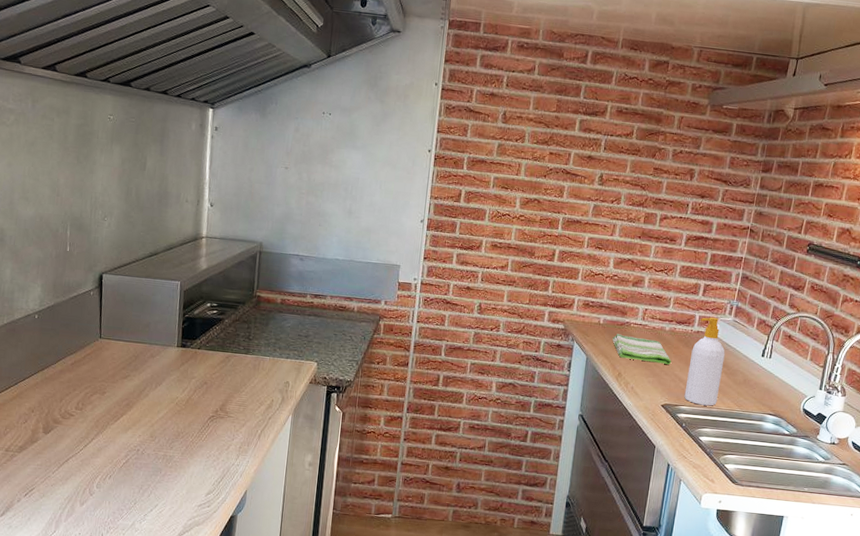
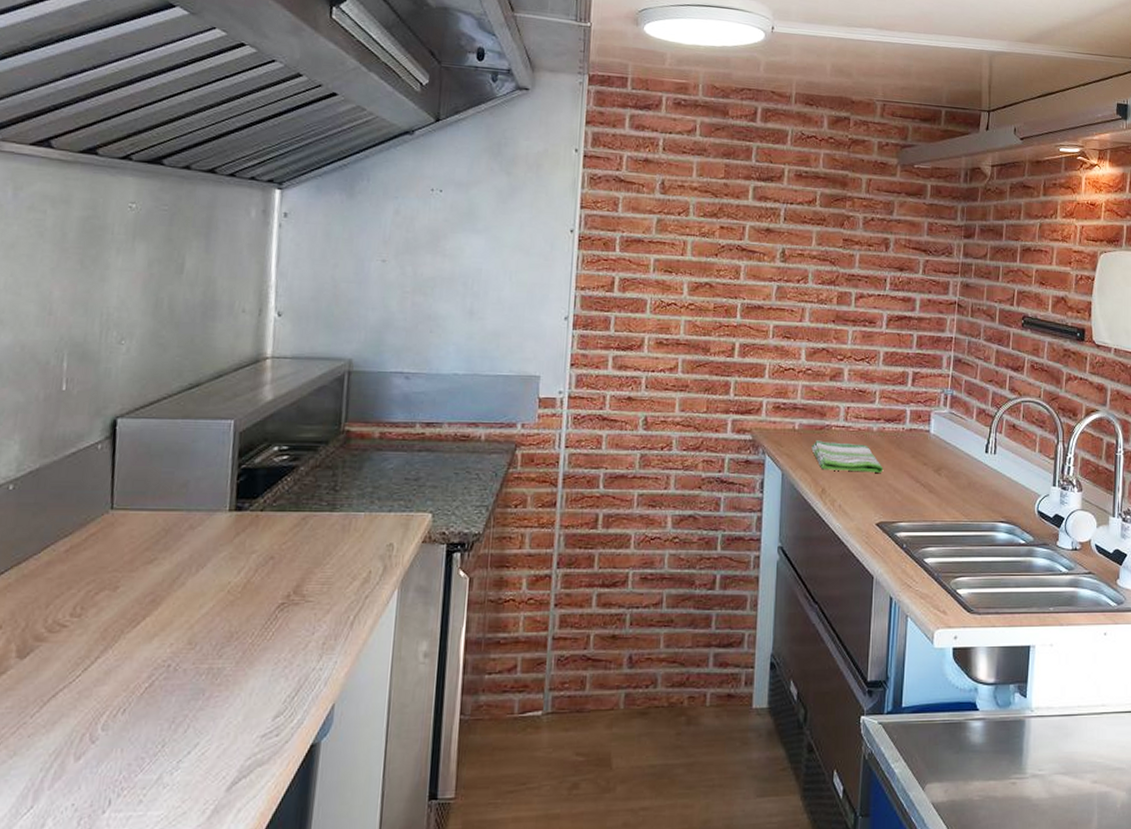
soap bottle: present [684,317,725,406] -> none [902,410,944,519]

